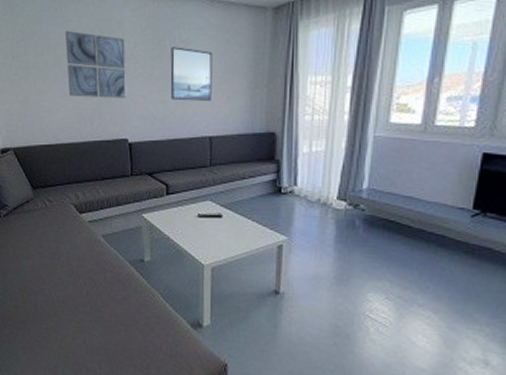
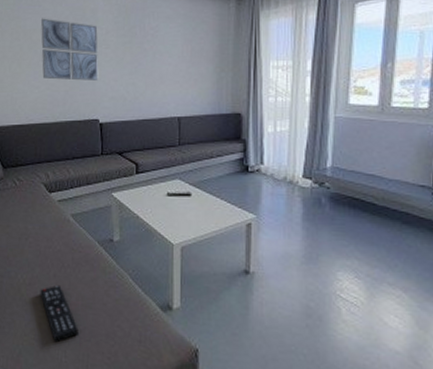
remote control: none [73,302,112,356] -> present [40,284,79,343]
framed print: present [170,47,213,101] -> none [140,33,180,84]

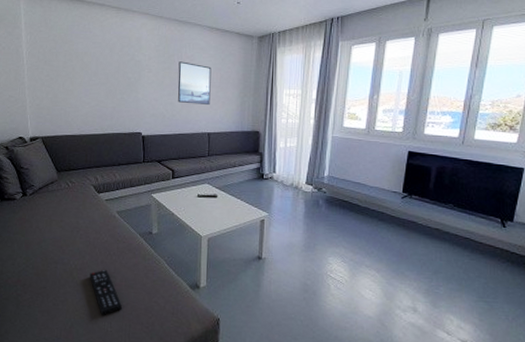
wall art: present [40,18,99,81] -> none [91,43,142,99]
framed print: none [140,33,180,84] -> present [178,61,212,105]

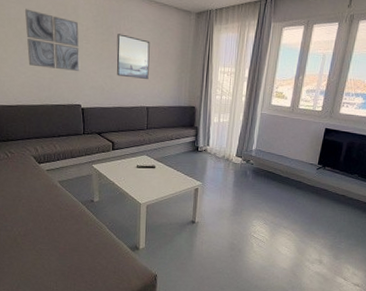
remote control: present [89,269,122,316] -> none [33,235,67,277]
wall art: none [91,43,142,99] -> present [24,9,80,71]

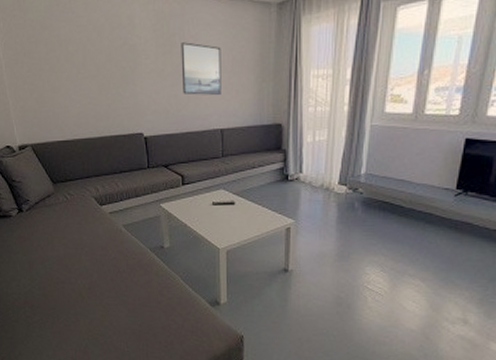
wall art: present [24,9,80,71] -> none [75,26,140,94]

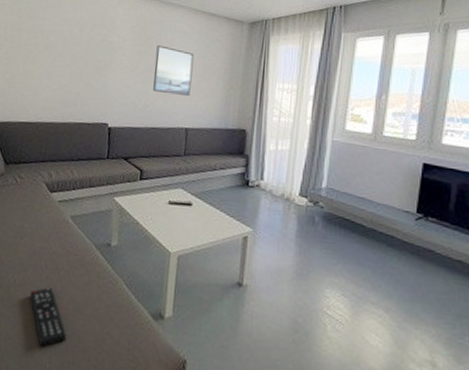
remote control: none [99,287,137,336] -> present [29,287,67,348]

